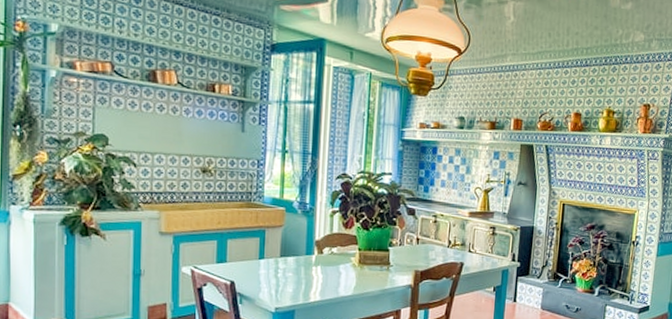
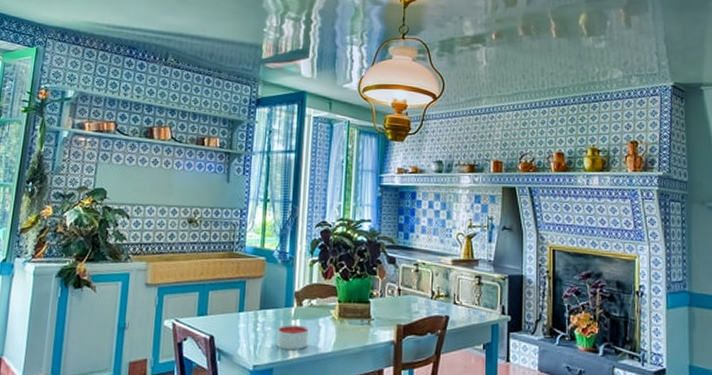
candle: none [298,271,329,294] -> present [276,324,309,350]

